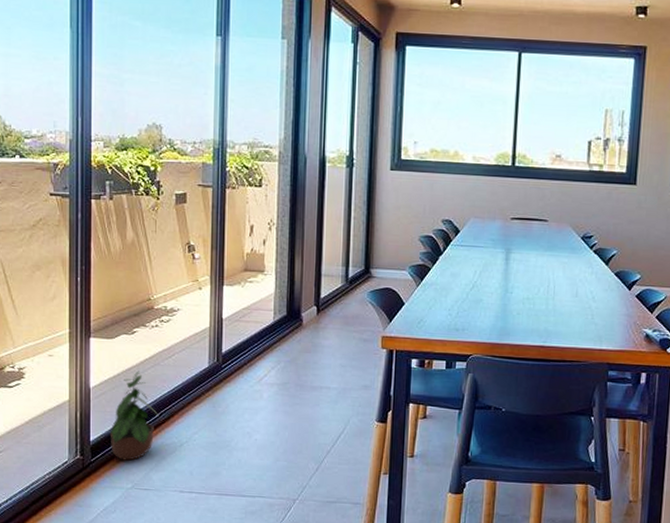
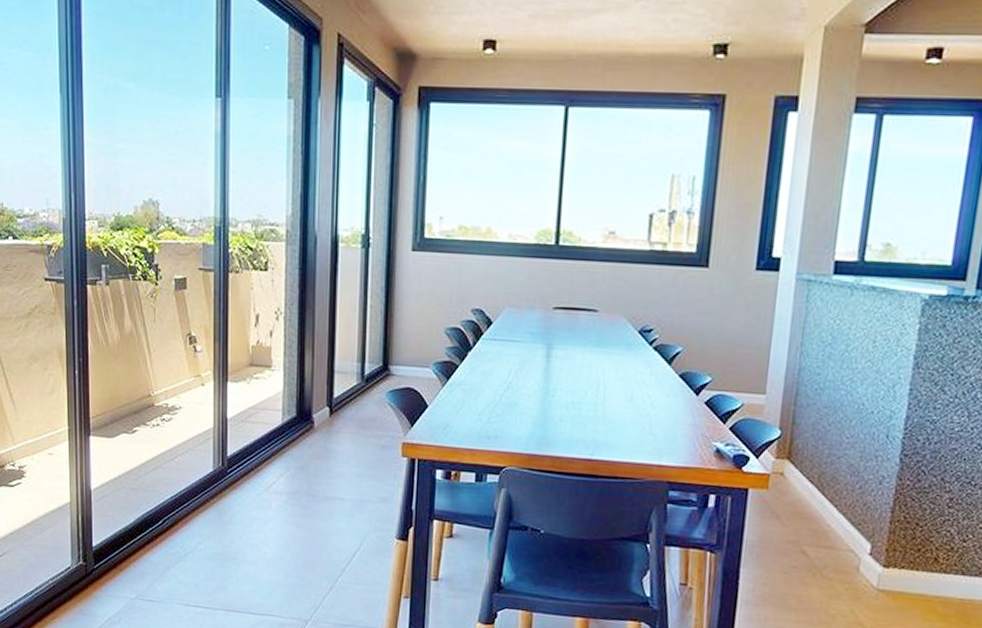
potted plant: present [109,371,159,461] -> none [112,473,162,569]

